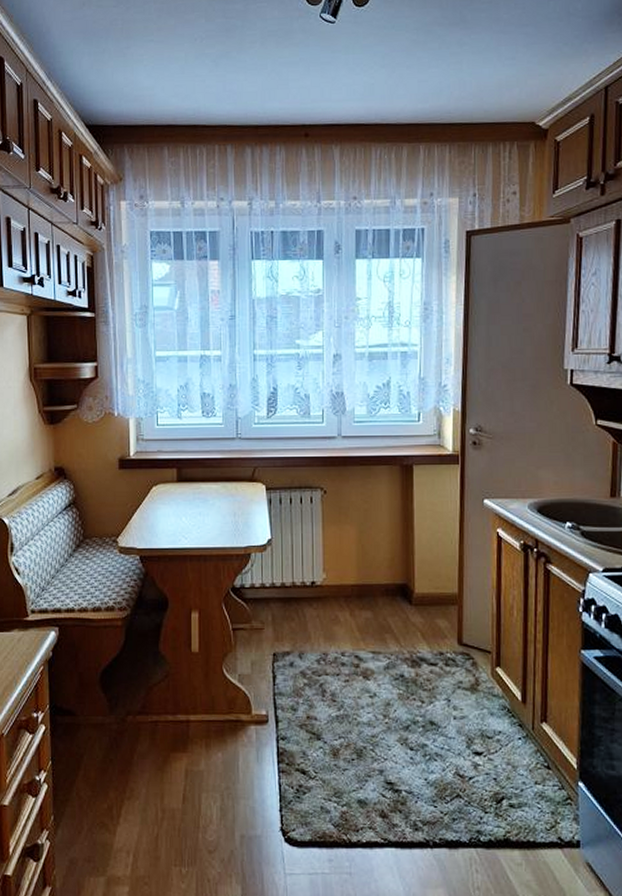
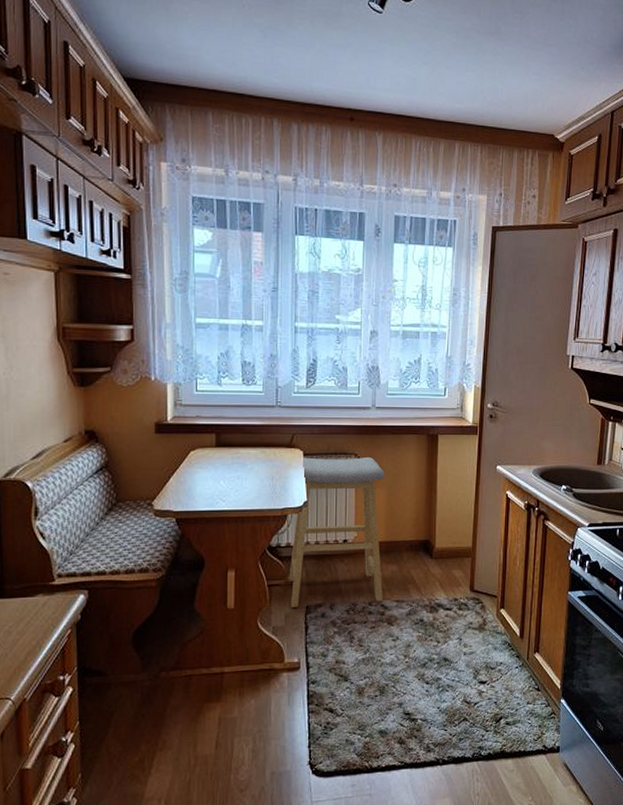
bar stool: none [254,491,358,654] -> present [289,457,386,607]

